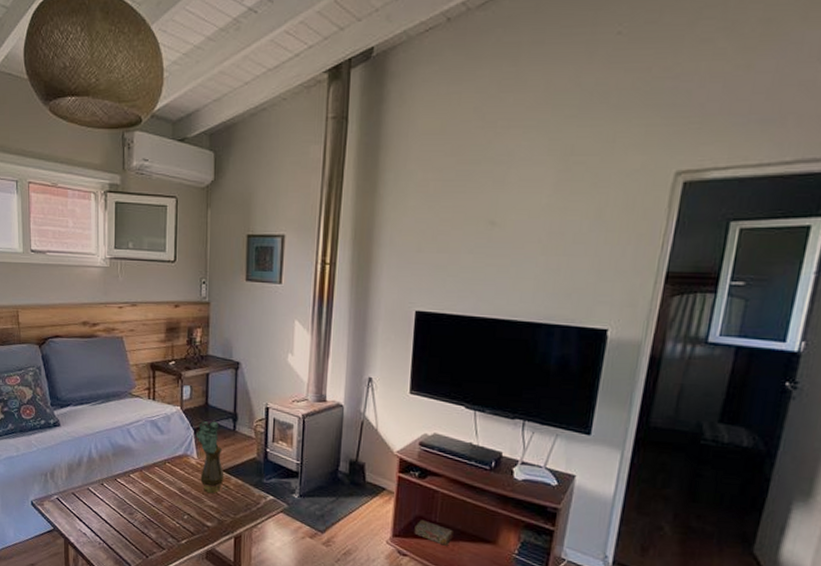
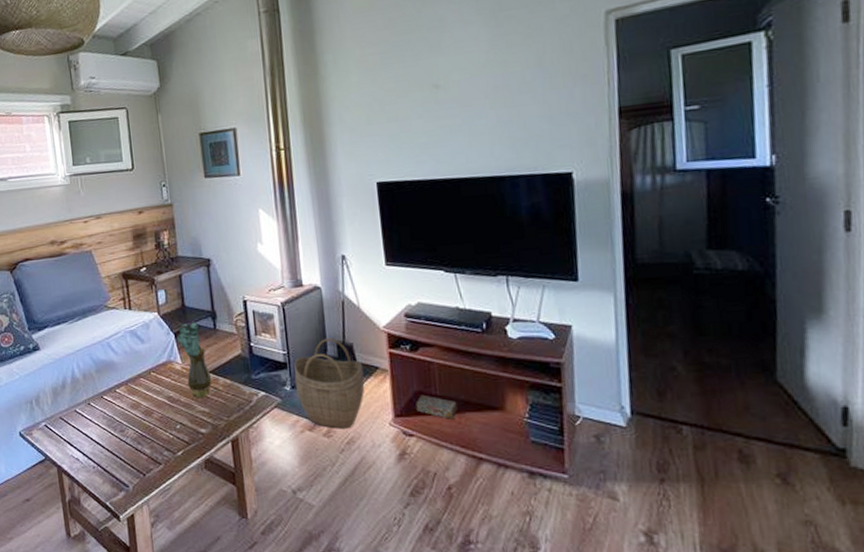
woven basket: none [303,455,371,541] -> present [294,338,365,429]

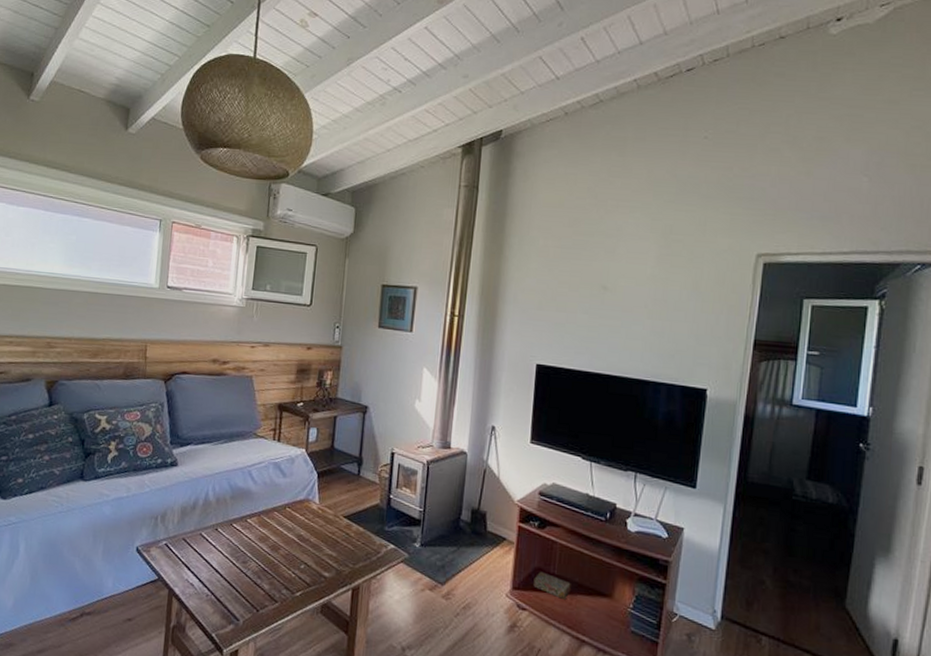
vase: present [176,321,212,397] -> none [318,462,346,541]
woven basket: present [294,338,365,429] -> none [424,503,492,594]

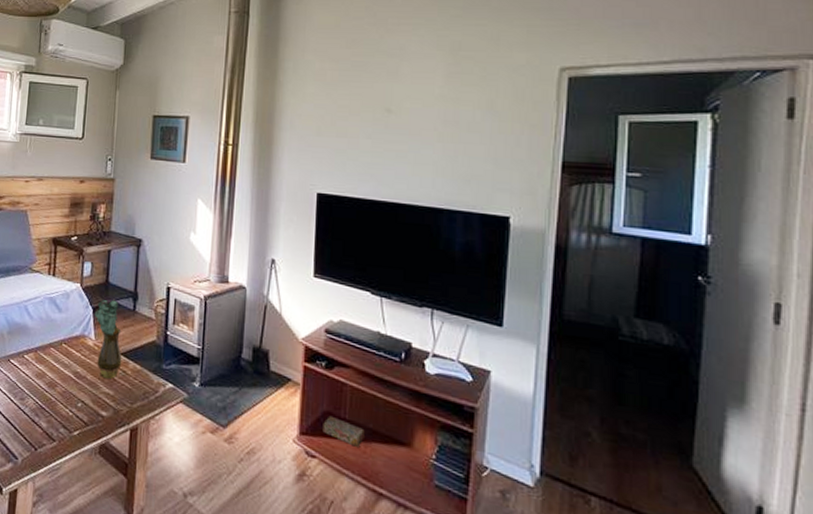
vase: none [318,462,346,541] -> present [94,297,122,379]

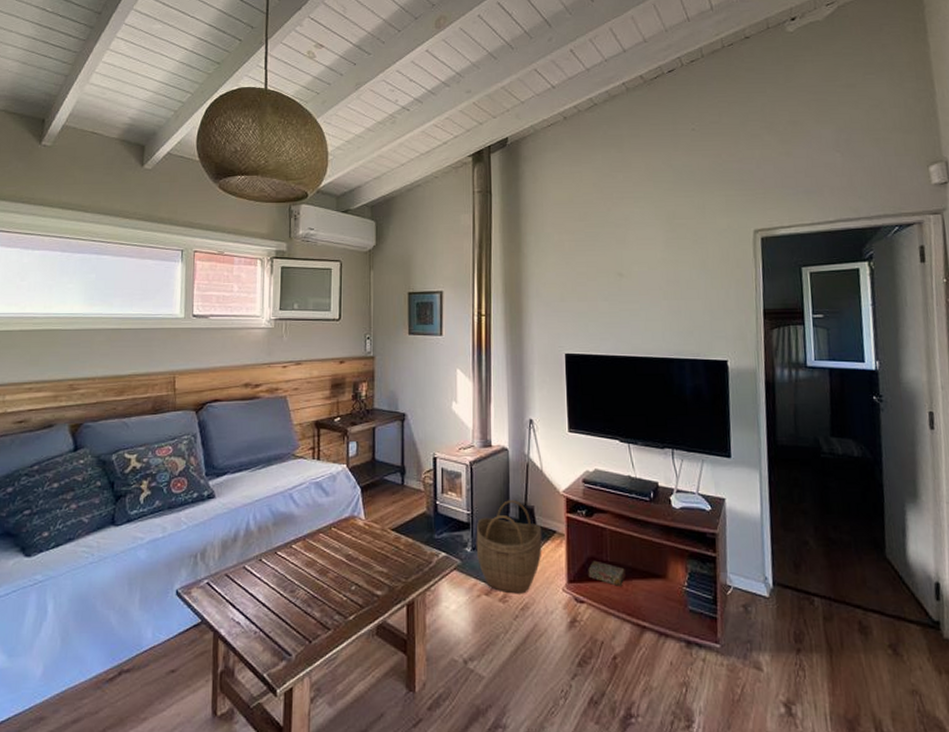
vase: present [94,297,122,379] -> none [362,475,394,556]
woven basket: none [204,340,276,438] -> present [476,500,542,594]

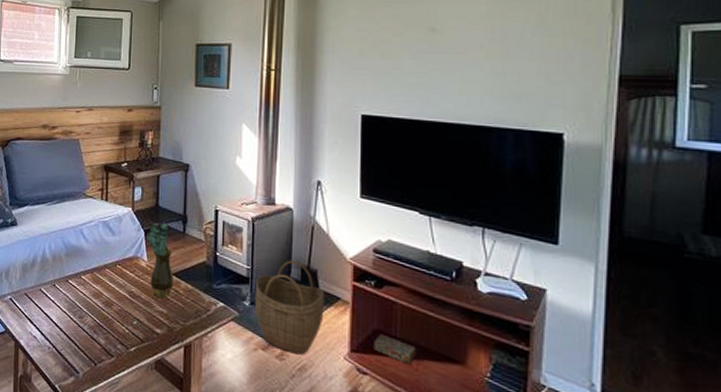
vase: none [362,475,394,556] -> present [146,220,174,298]

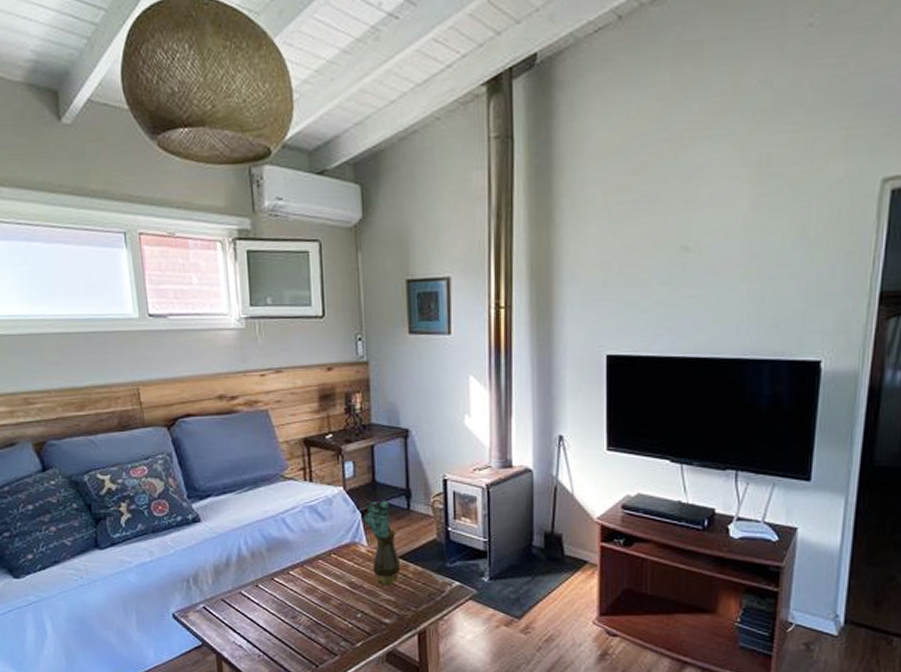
woven basket: present [254,260,325,355] -> none [494,527,571,626]
decorative box: present [373,333,416,365] -> none [623,593,667,620]

